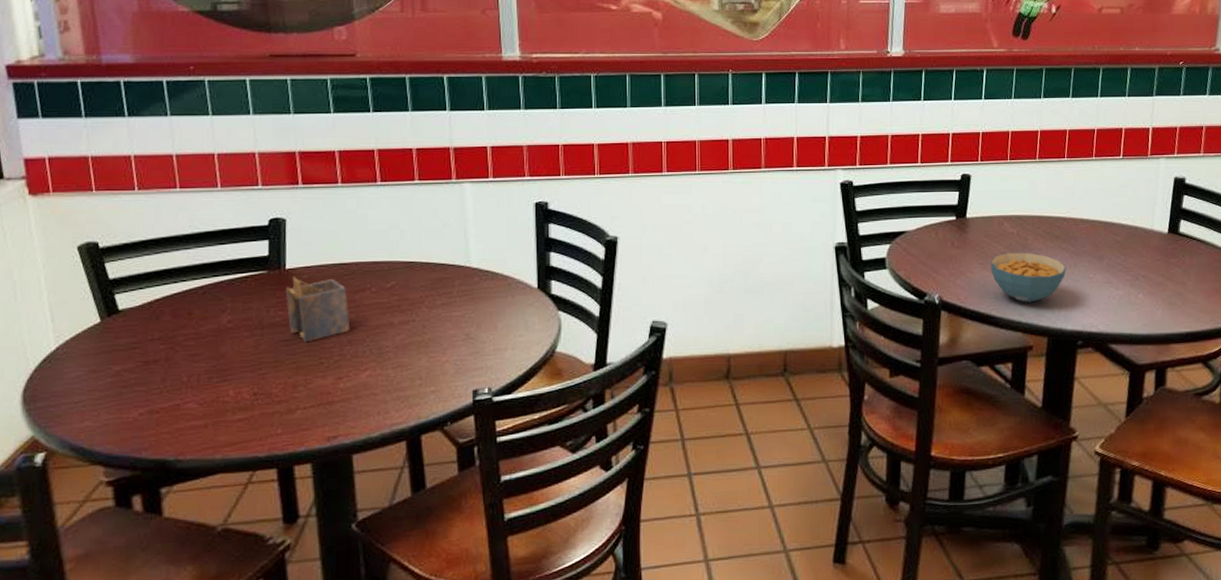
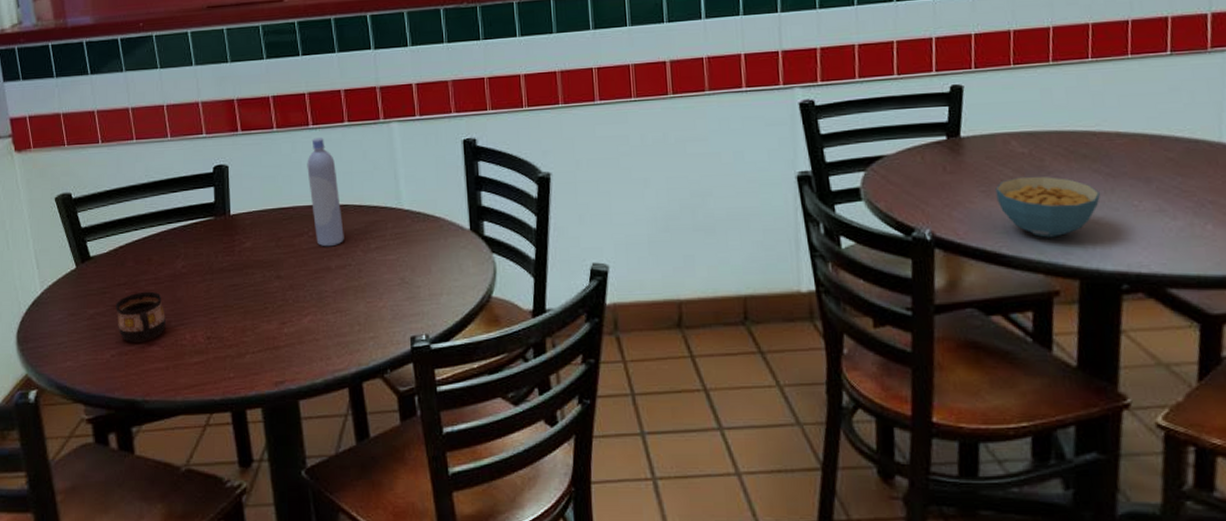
cup: none [147,346,206,400] -> present [116,291,165,342]
napkin holder: present [285,276,351,343] -> none [230,222,291,288]
bottle: none [373,195,409,303] -> present [307,138,344,247]

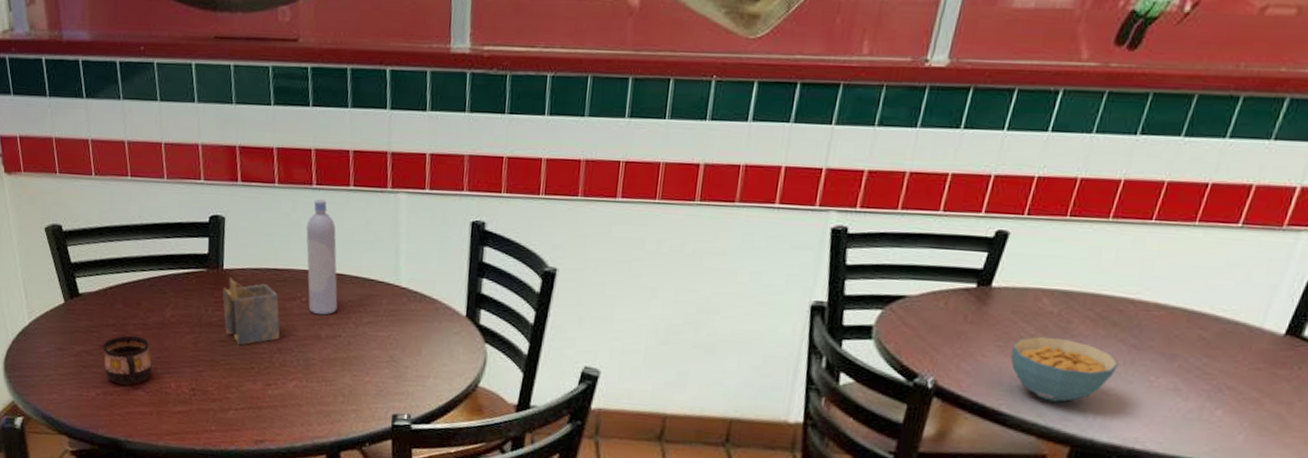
napkin holder: none [230,222,291,288] -> present [222,277,281,346]

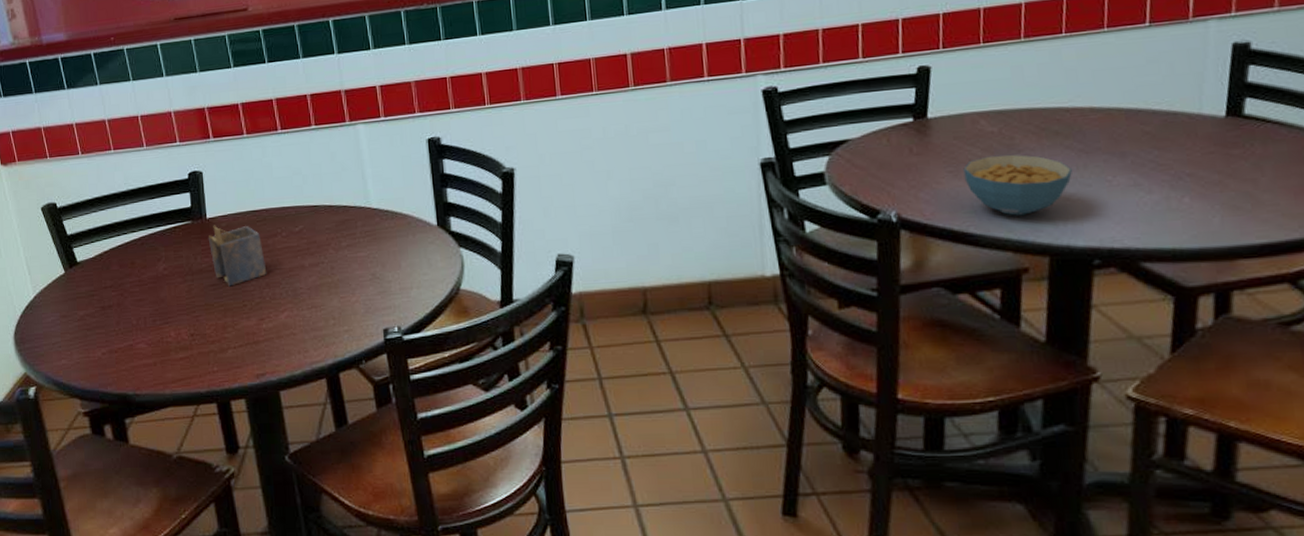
cup: present [103,335,152,385] -> none [104,292,151,341]
bottle: present [306,199,338,315] -> none [277,142,316,247]

